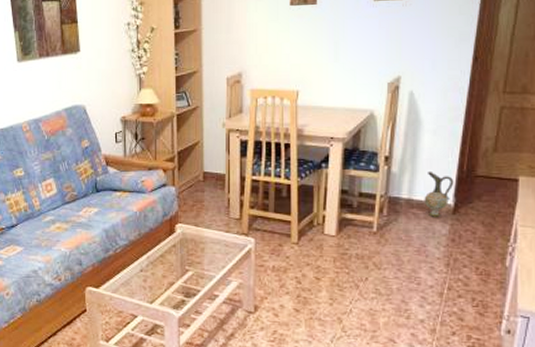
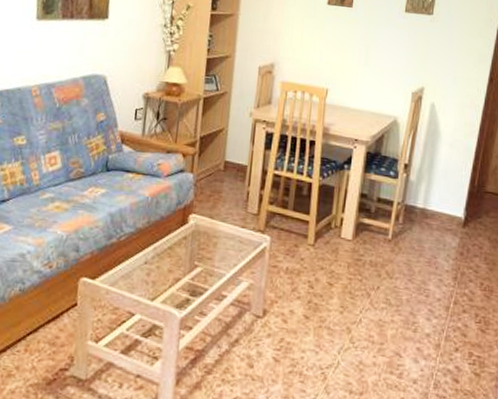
ceramic jug: present [424,171,454,217] -> none [437,182,466,229]

